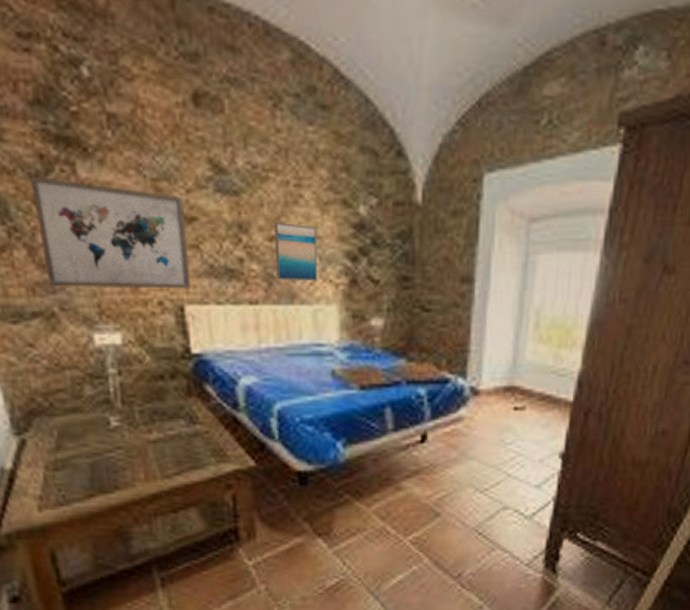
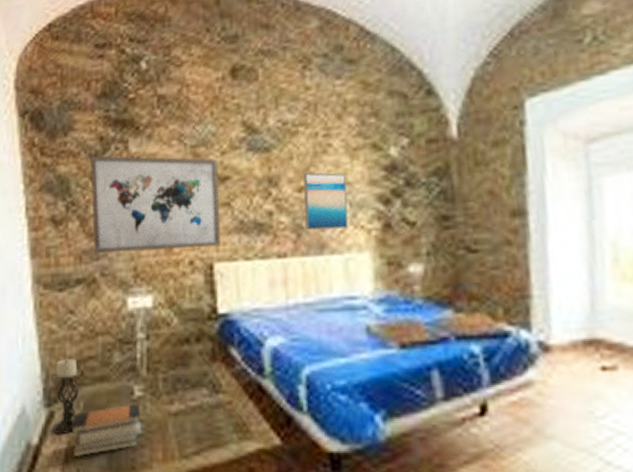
candle holder: none [18,389,51,459] -> present [52,357,82,434]
book stack: none [46,432,123,480] -> present [71,403,142,458]

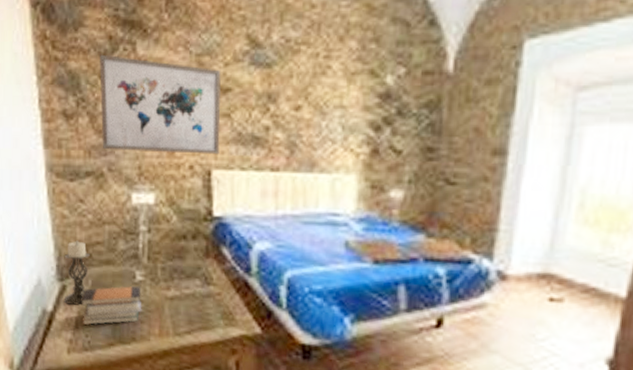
wall art: present [303,172,348,231] -> none [299,93,343,150]

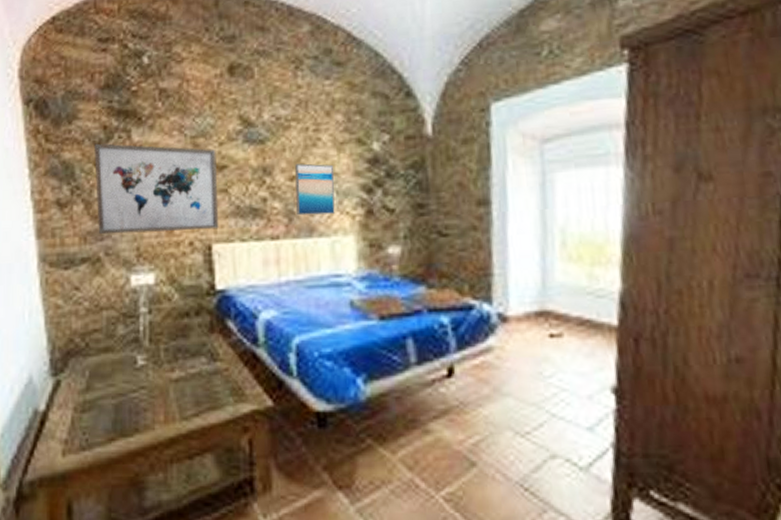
candle holder: present [64,240,90,305] -> none [58,330,87,401]
book stack: present [81,285,142,326] -> none [77,371,145,422]
wall art: none [299,93,343,150] -> present [295,163,335,216]

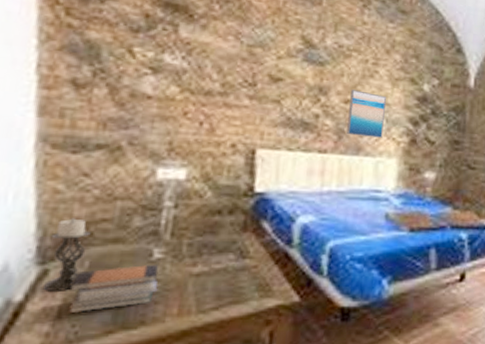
candle holder: none [58,330,87,401] -> present [44,218,91,291]
book stack: none [77,371,145,422] -> present [67,264,158,314]
wall art: present [94,143,219,235] -> none [123,29,273,136]

